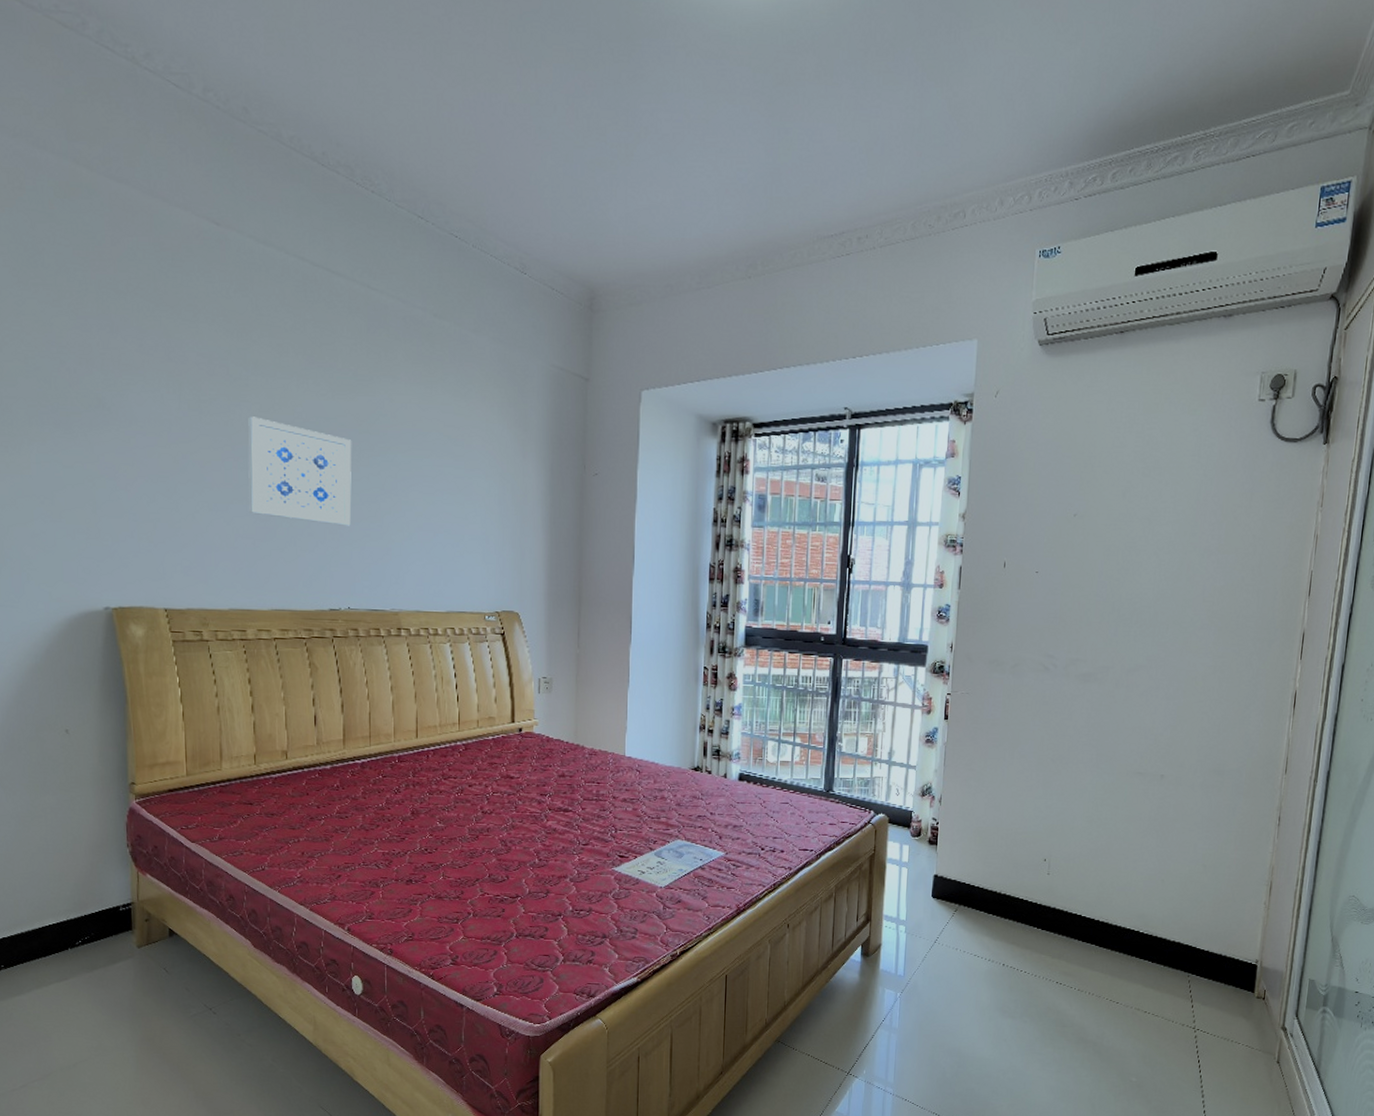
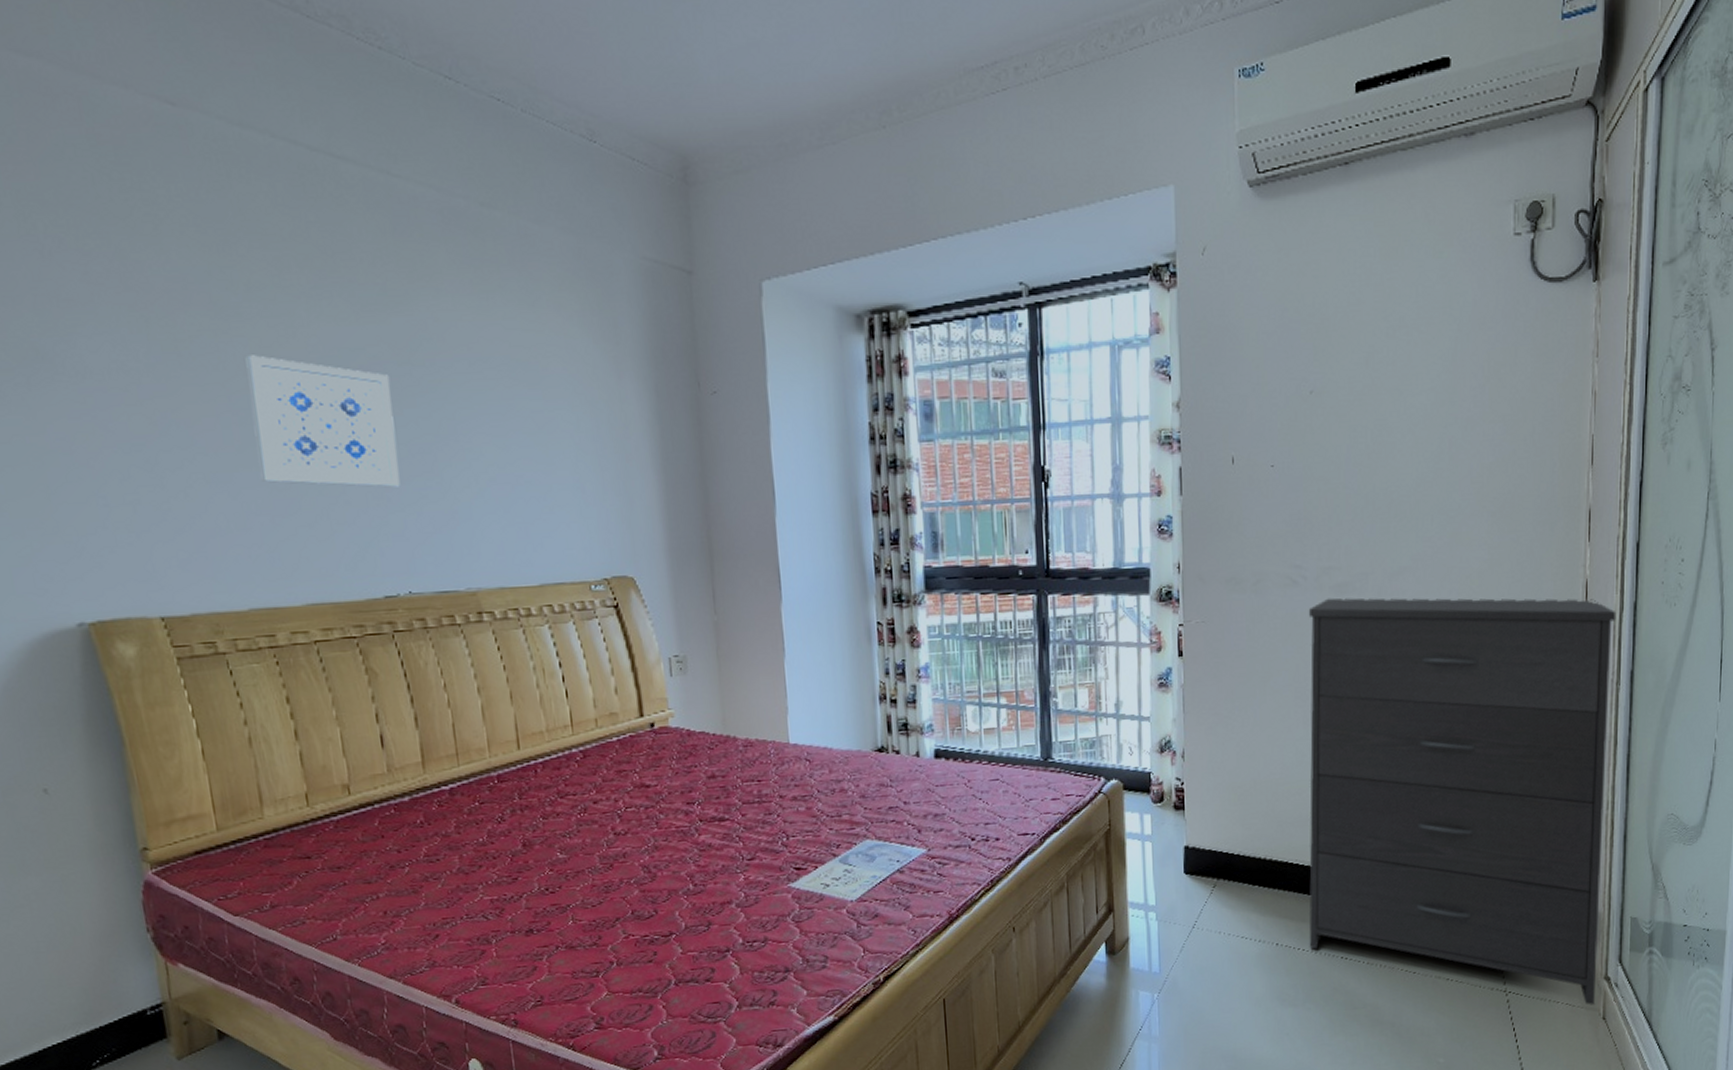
dresser: none [1030,684,1319,1050] -> present [1308,598,1617,1005]

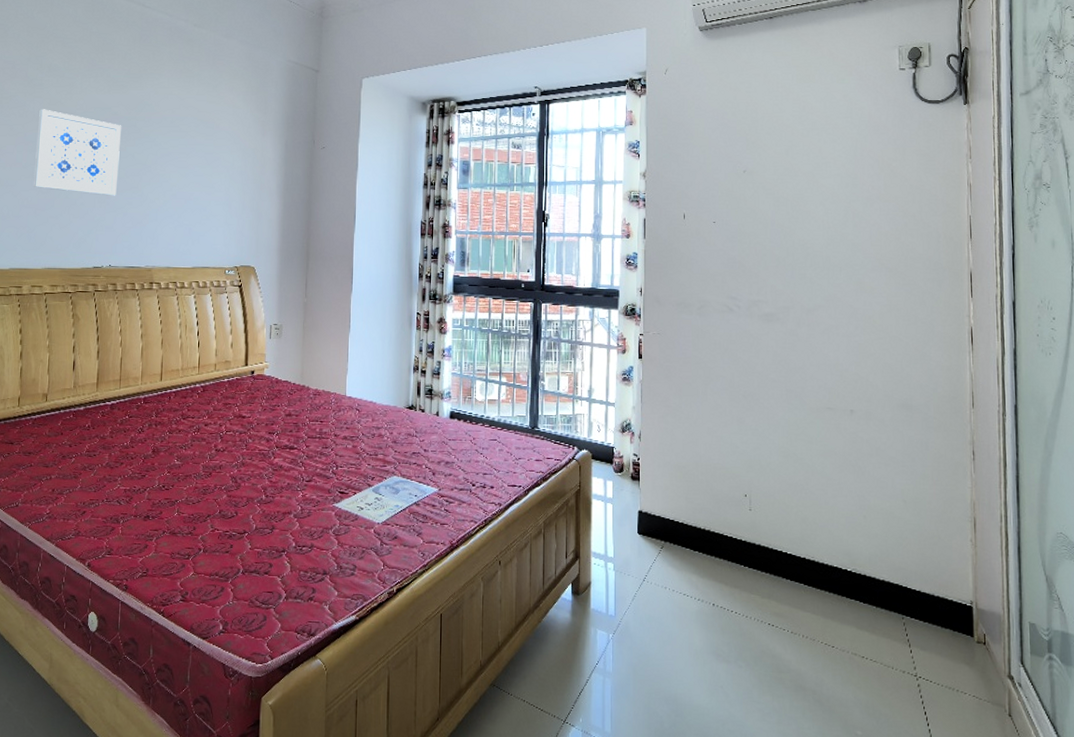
dresser: present [1308,598,1617,1005] -> none [741,324,1000,701]

